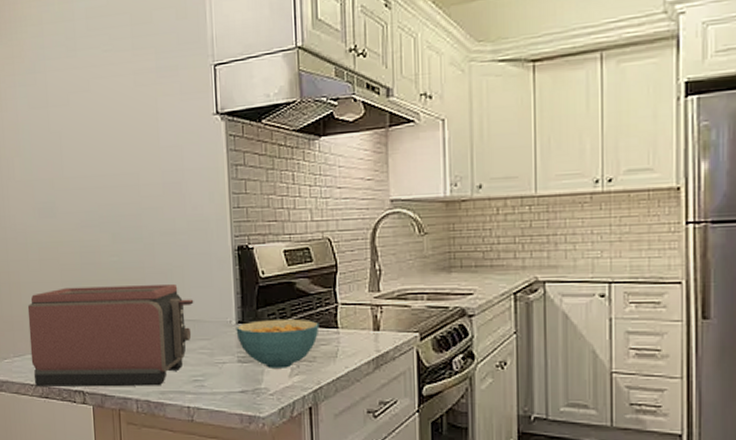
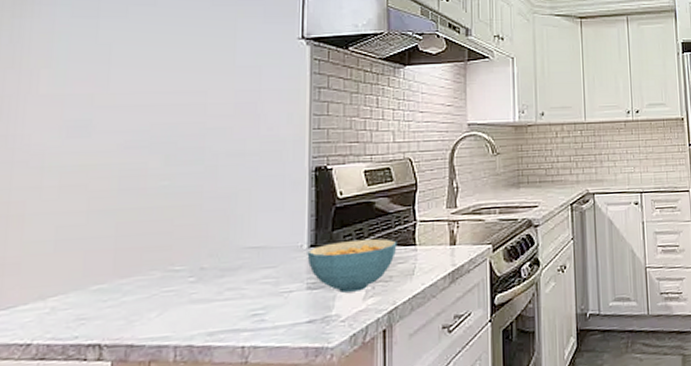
toaster: present [27,285,194,388] -> none [25,209,261,347]

